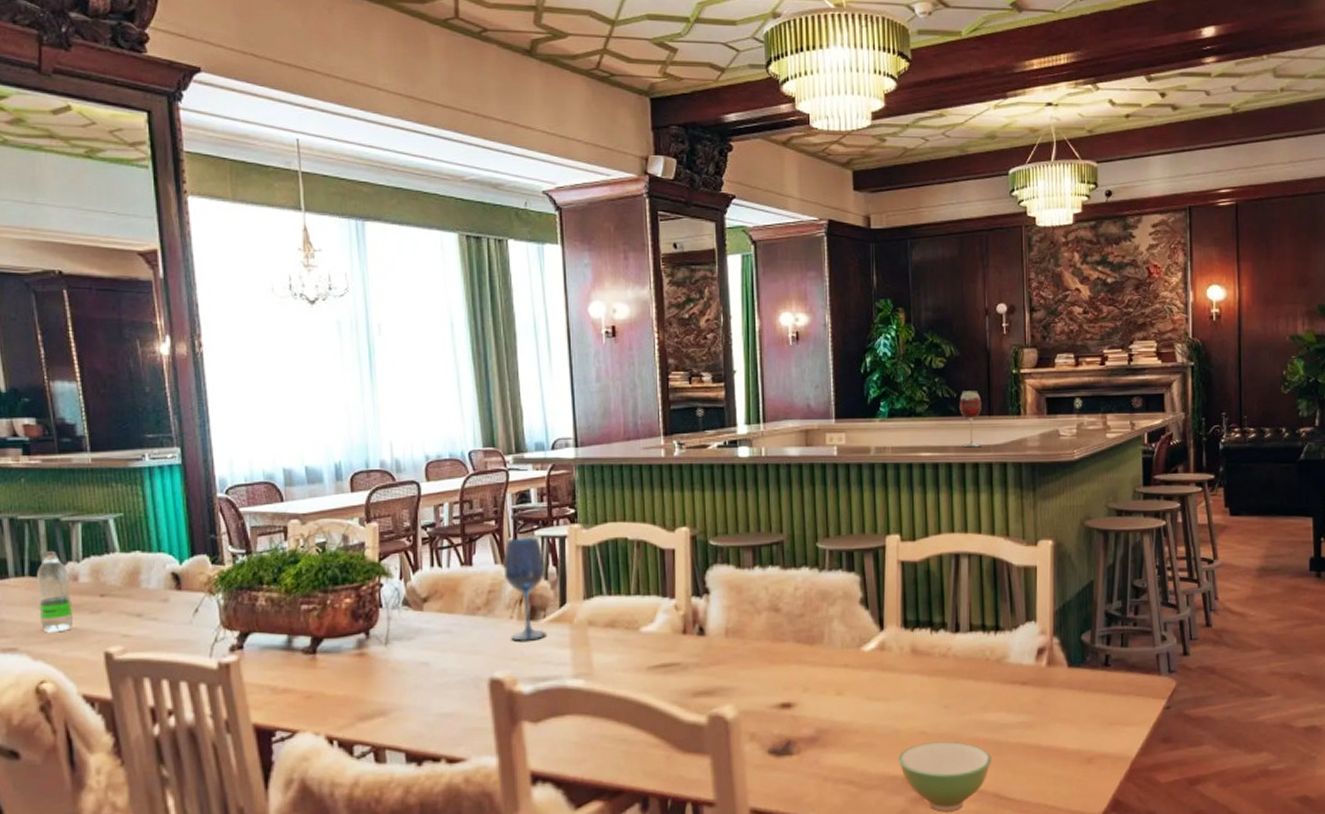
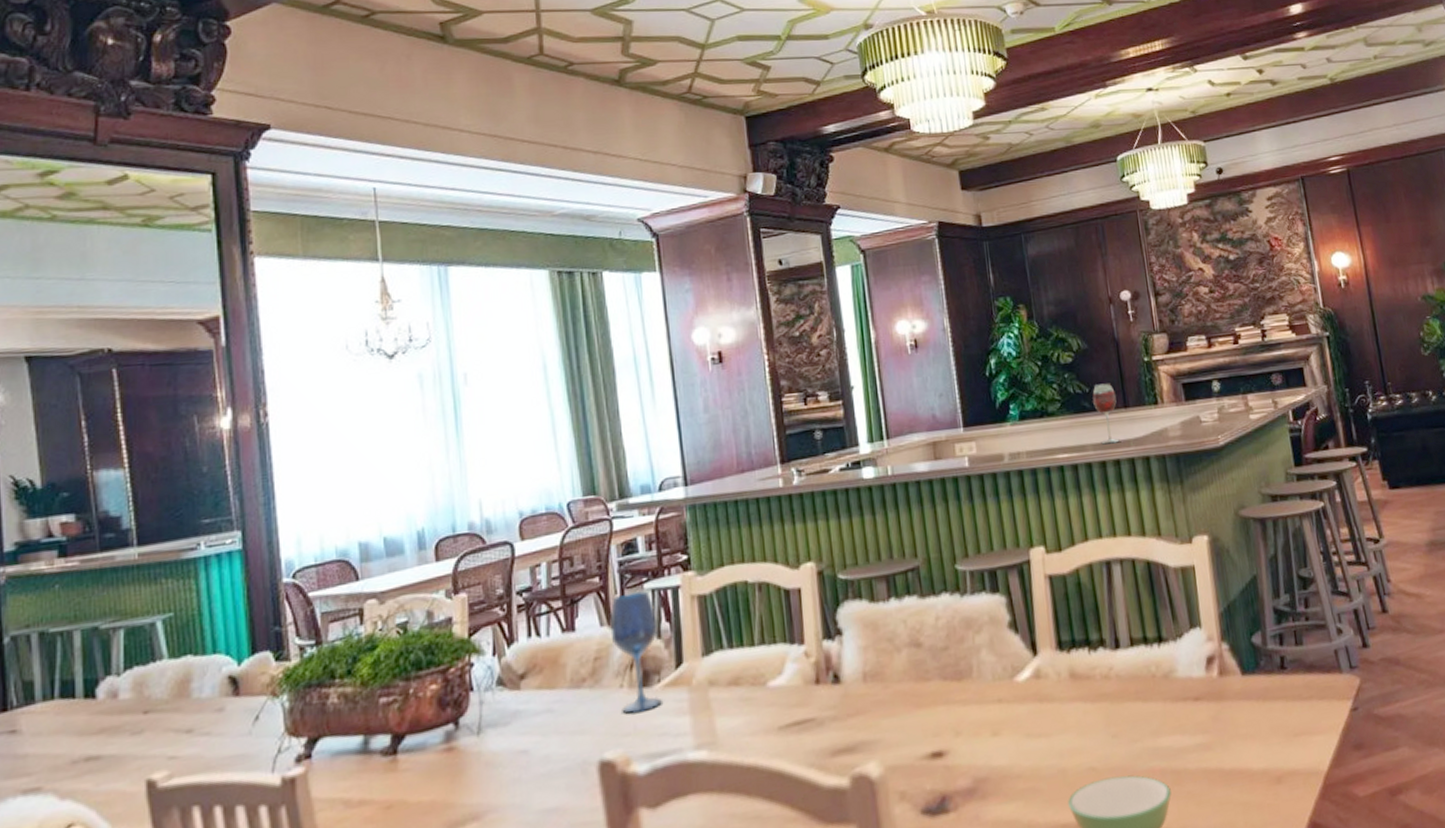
bottle: present [36,550,73,633] -> none [67,664,109,765]

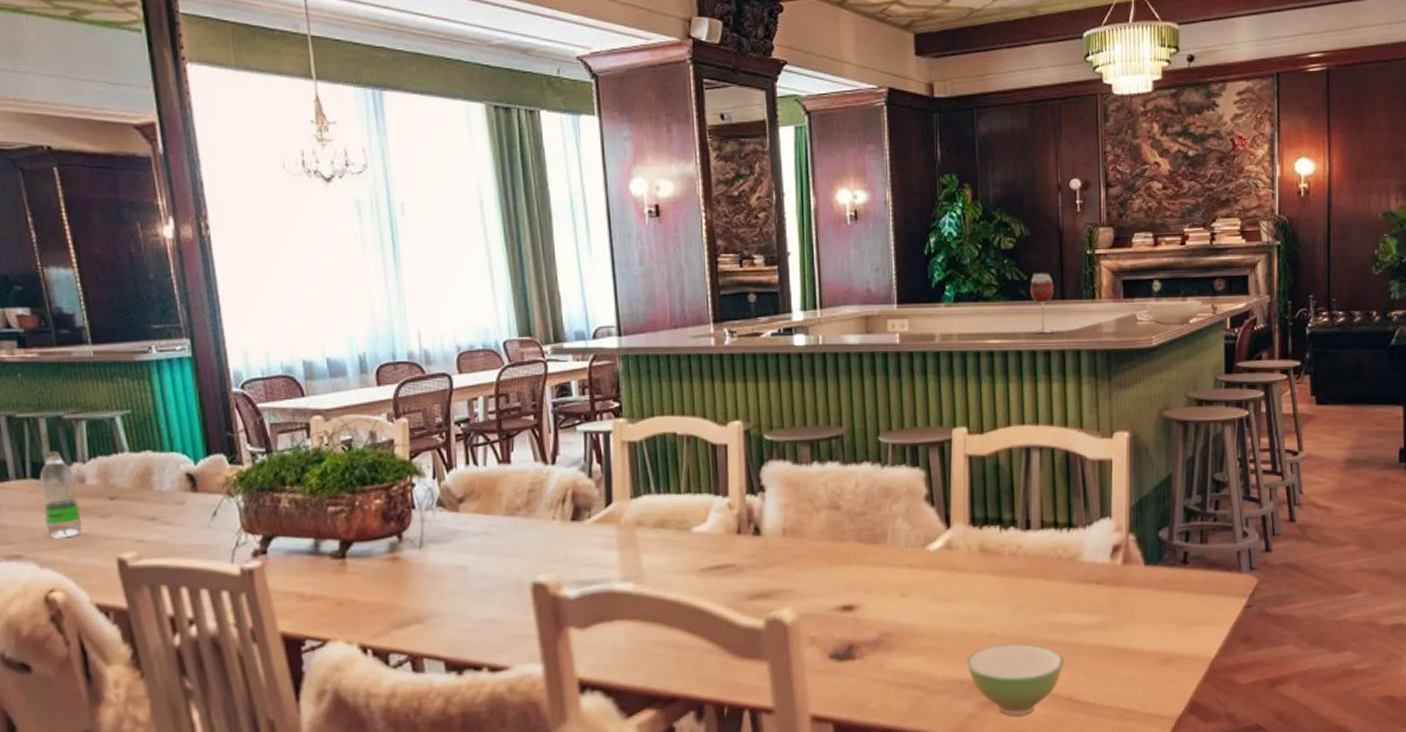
bottle: none [67,664,109,765] -> present [39,450,81,539]
wineglass: present [609,590,662,714] -> none [543,431,592,544]
bowl: none [1207,396,1263,424] -> present [1145,300,1203,324]

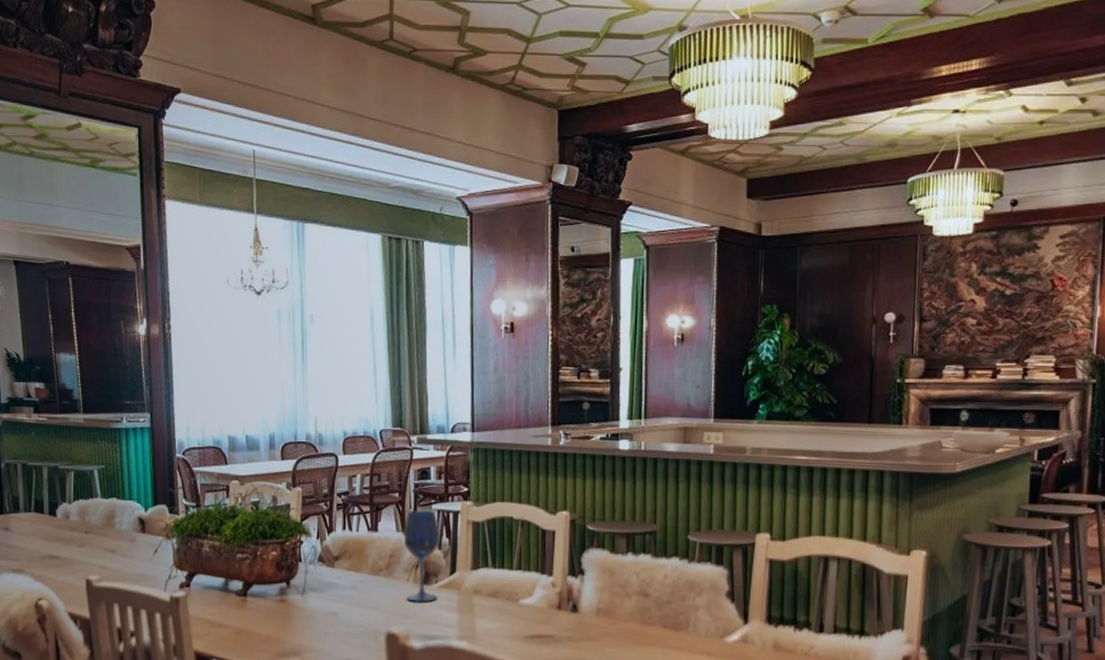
bottle: present [39,450,81,539] -> none [39,492,64,560]
wineglass: none [543,431,592,544] -> present [403,509,440,603]
wineglass: present [1030,273,1054,334] -> none [839,397,862,454]

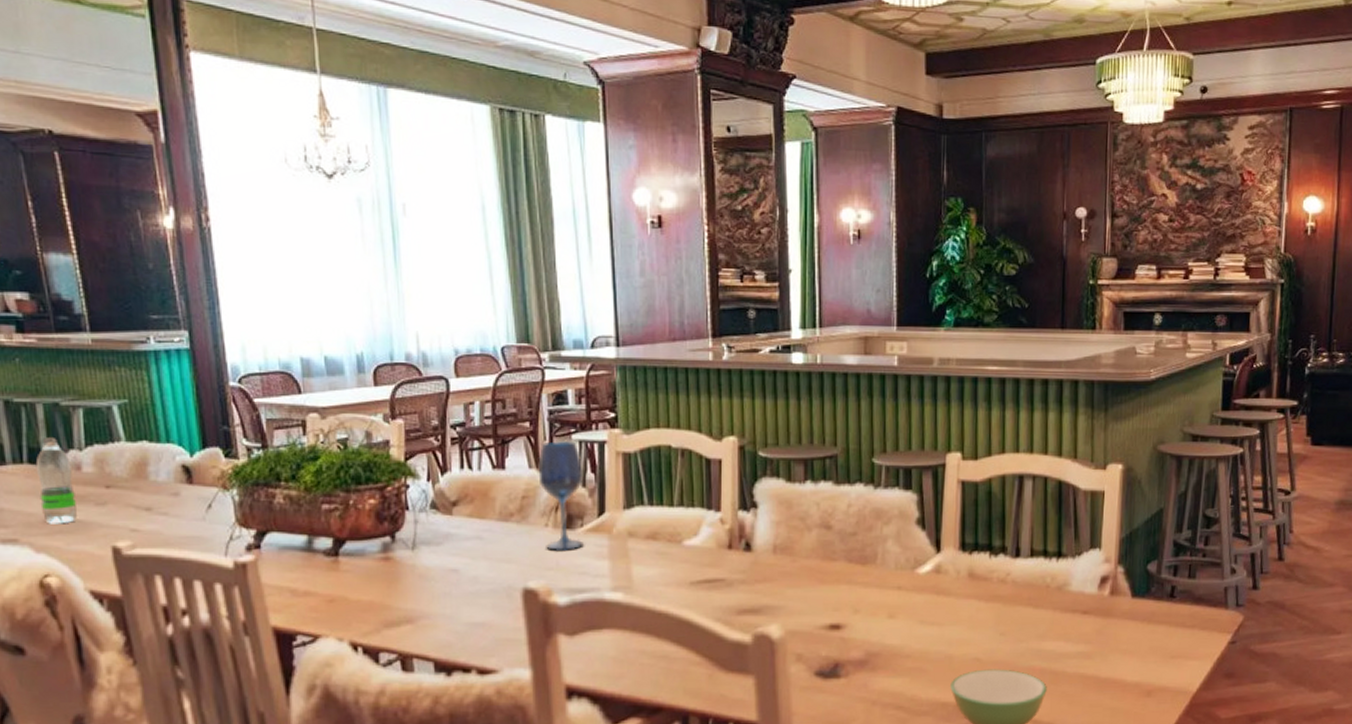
bottle: none [39,492,64,560] -> present [35,436,77,524]
bowl: present [951,430,1011,453] -> none [1145,334,1203,359]

